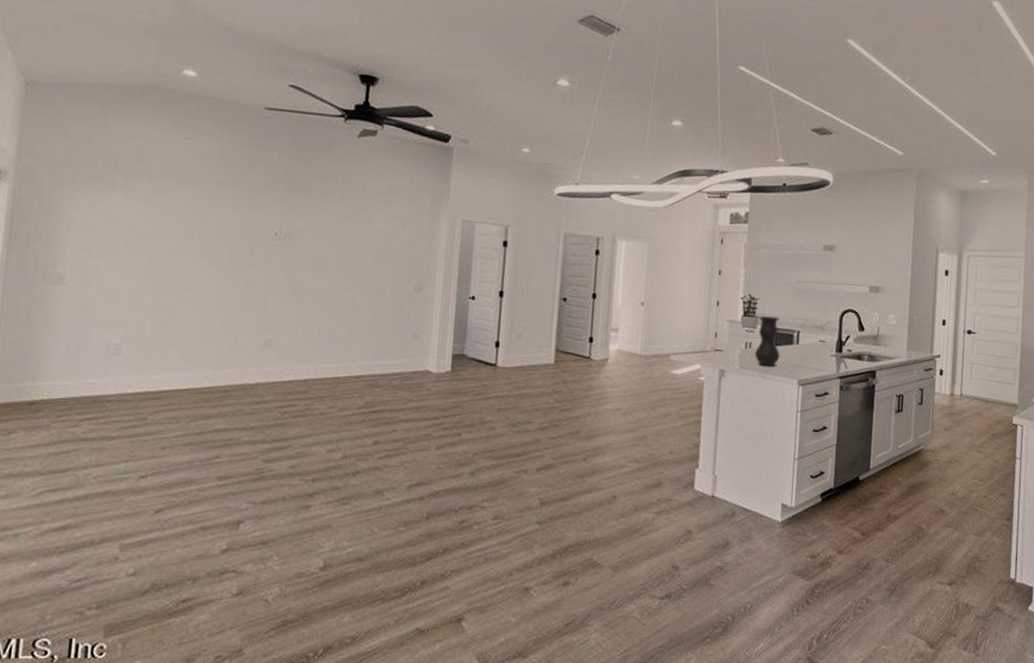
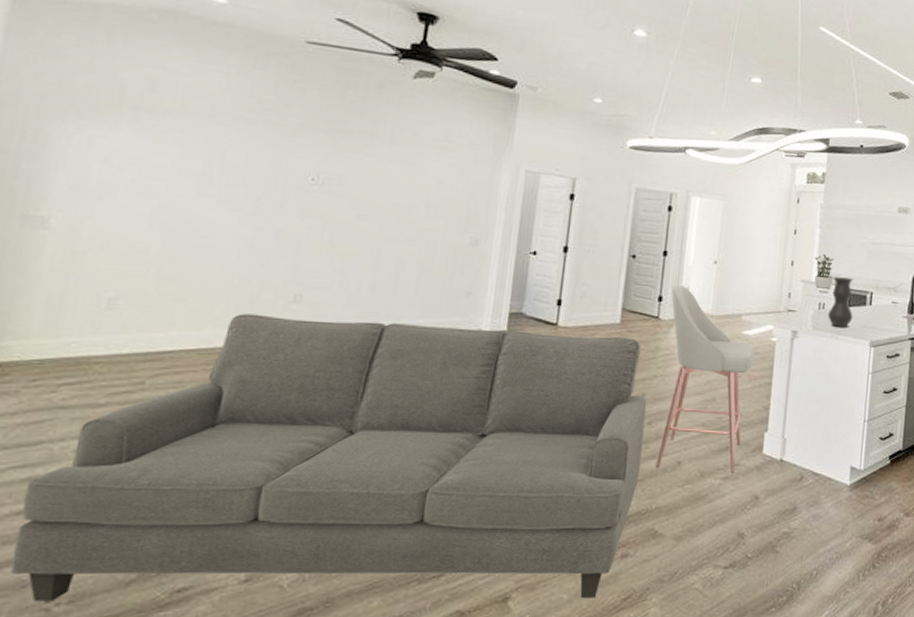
sofa: none [52,357,582,622] -> present [11,313,647,602]
bar stool: none [592,326,683,508] -> present [655,285,754,473]

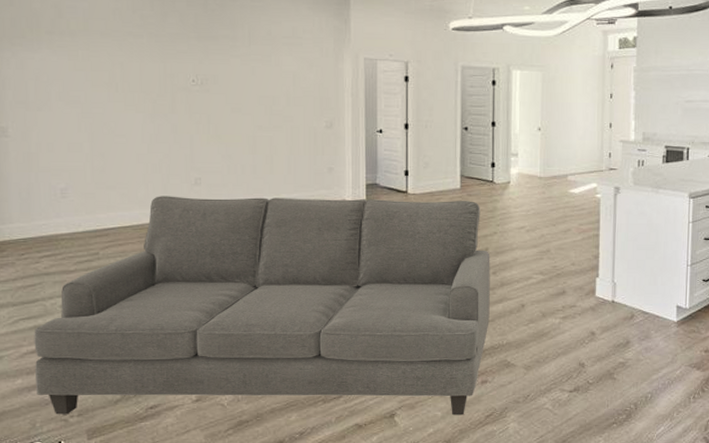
bar stool: present [655,285,754,473] -> none [503,152,581,313]
potted plant: present [814,254,835,290] -> none [631,114,651,148]
vase: present [828,277,854,328] -> none [647,135,671,183]

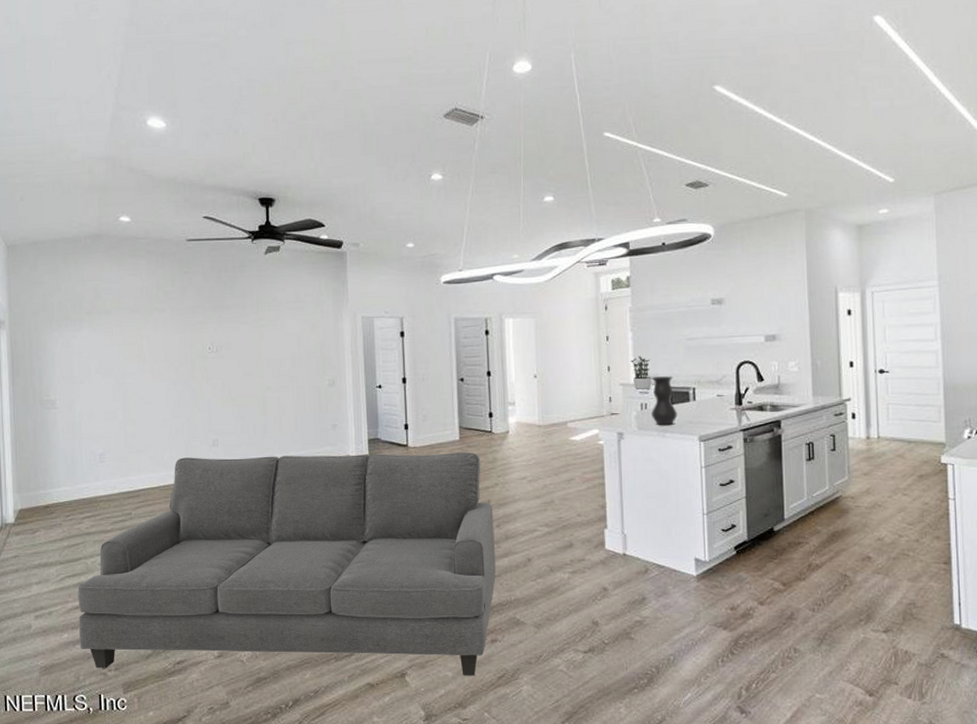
potted plant: none [631,114,651,148] -> present [630,356,652,391]
vase: none [647,135,671,183] -> present [652,376,678,426]

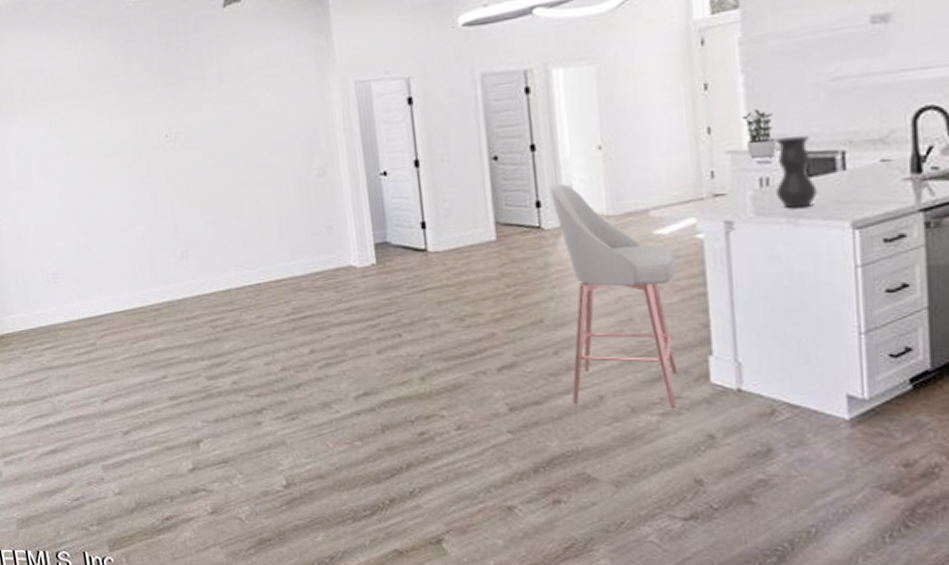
sofa: present [77,452,496,676] -> none [46,256,556,546]
bar stool: none [500,401,584,568] -> present [550,184,678,408]

